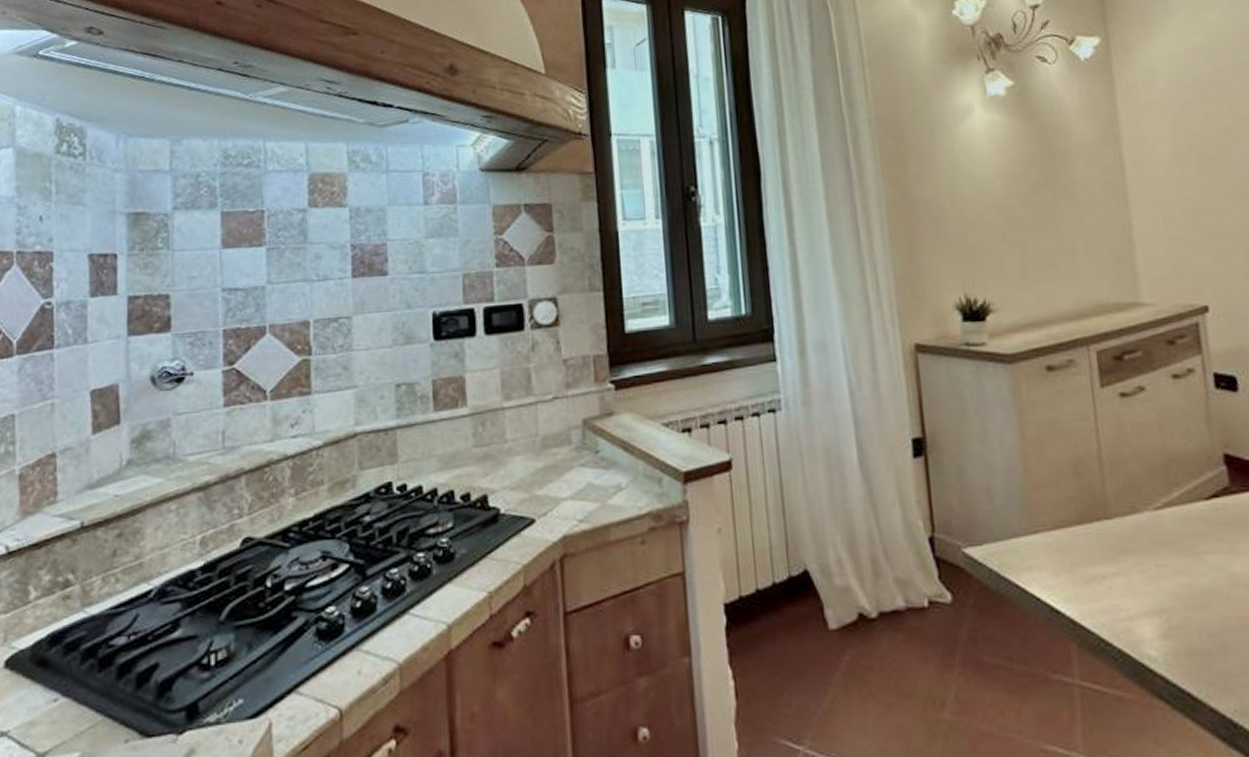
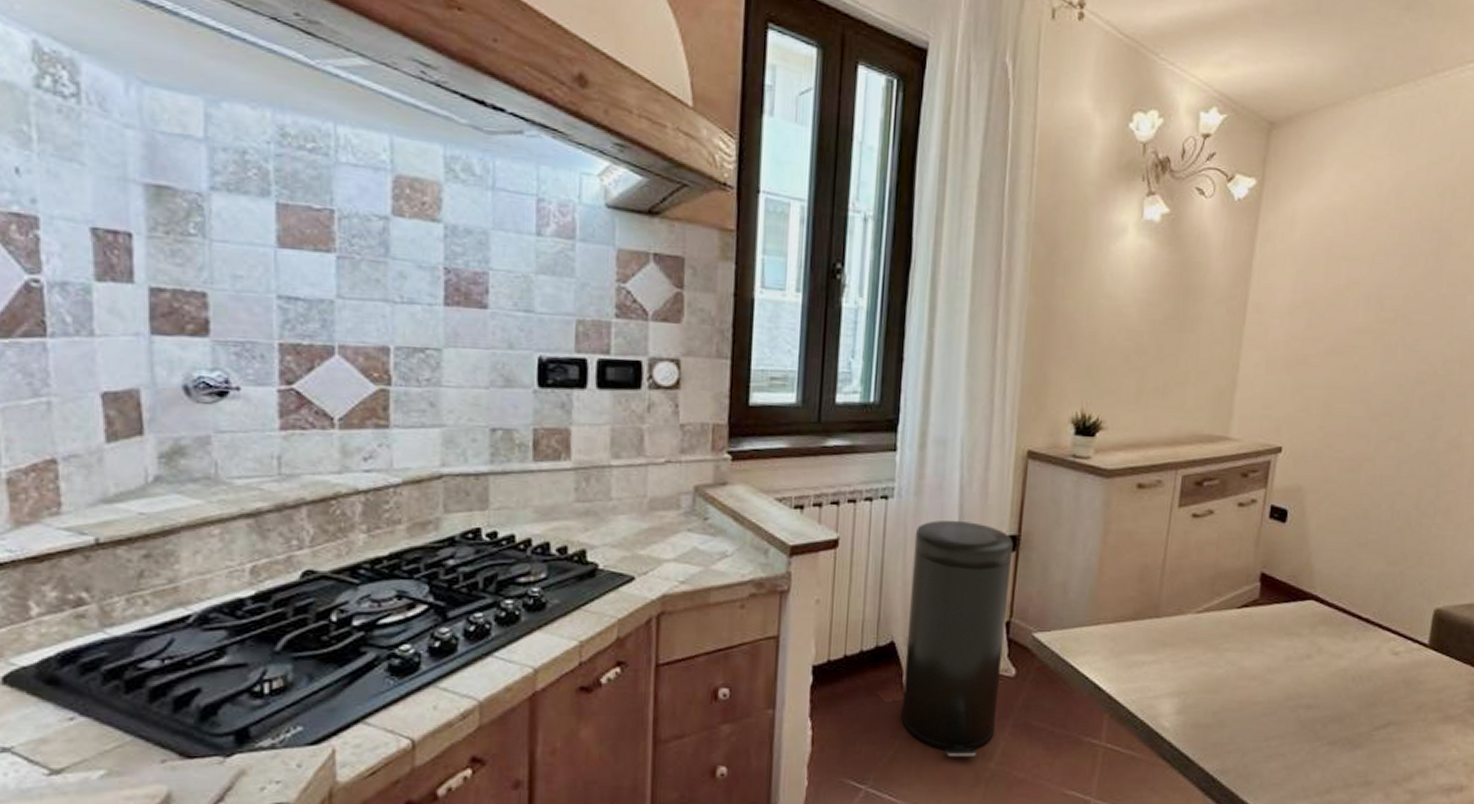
pedal bin: none [810,427,942,708] -> present [900,520,1014,758]

